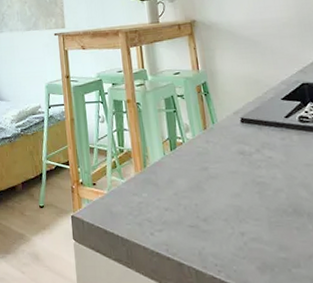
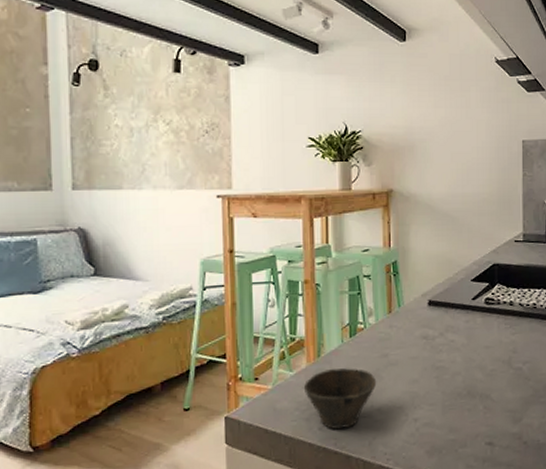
cup: none [134,178,200,237] -> present [304,368,377,430]

